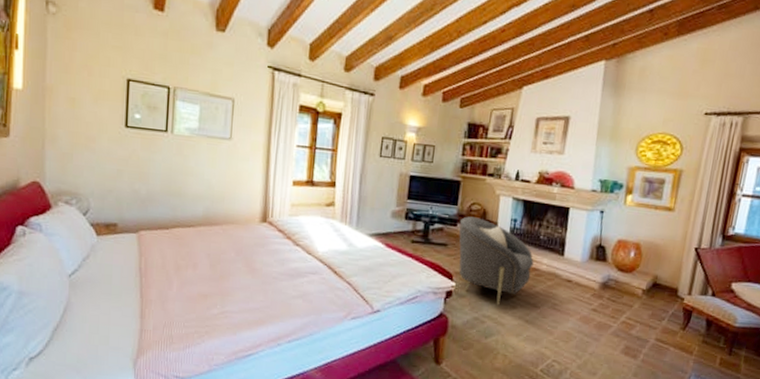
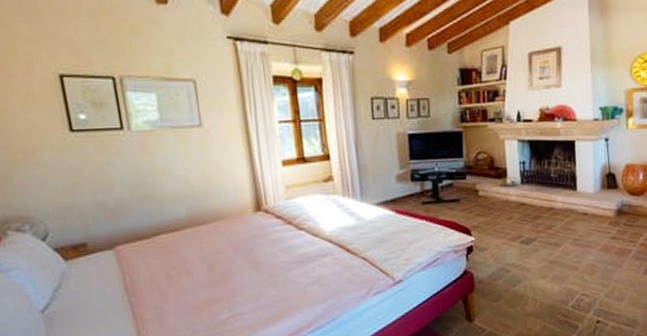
armchair: present [459,216,534,305] -> none [468,166,549,251]

